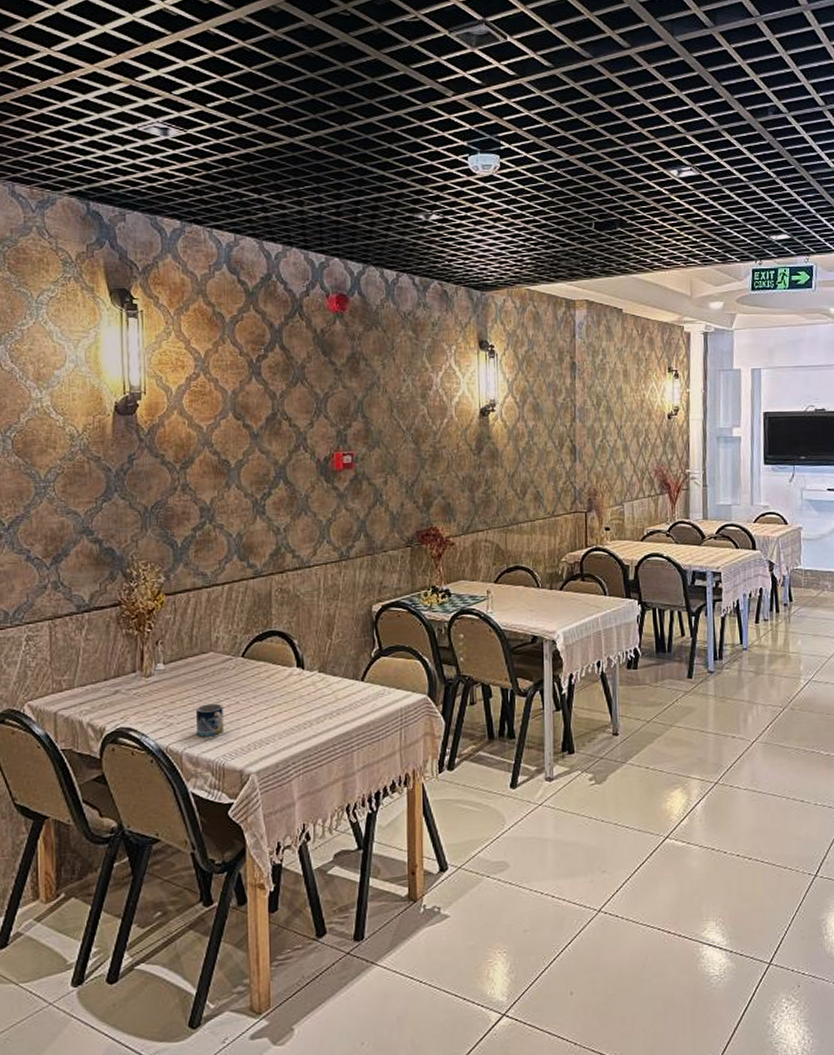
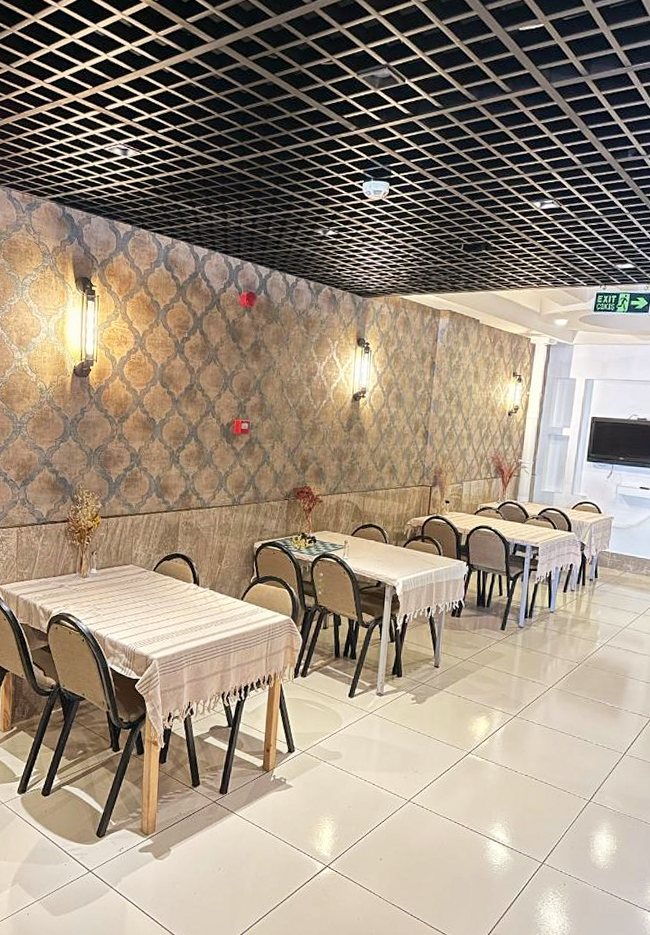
mug: present [195,703,224,737] -> none [116,603,137,628]

